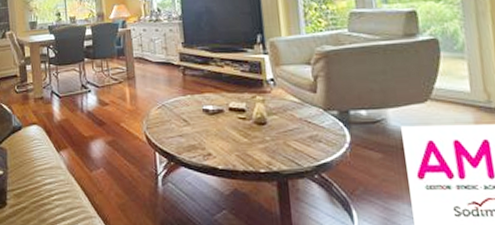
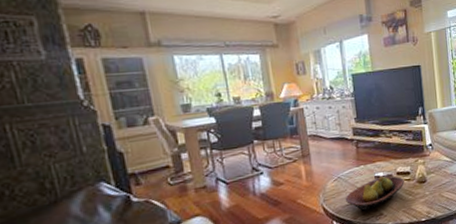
fruit bowl: none [169,110,238,146] -> present [345,175,405,211]

